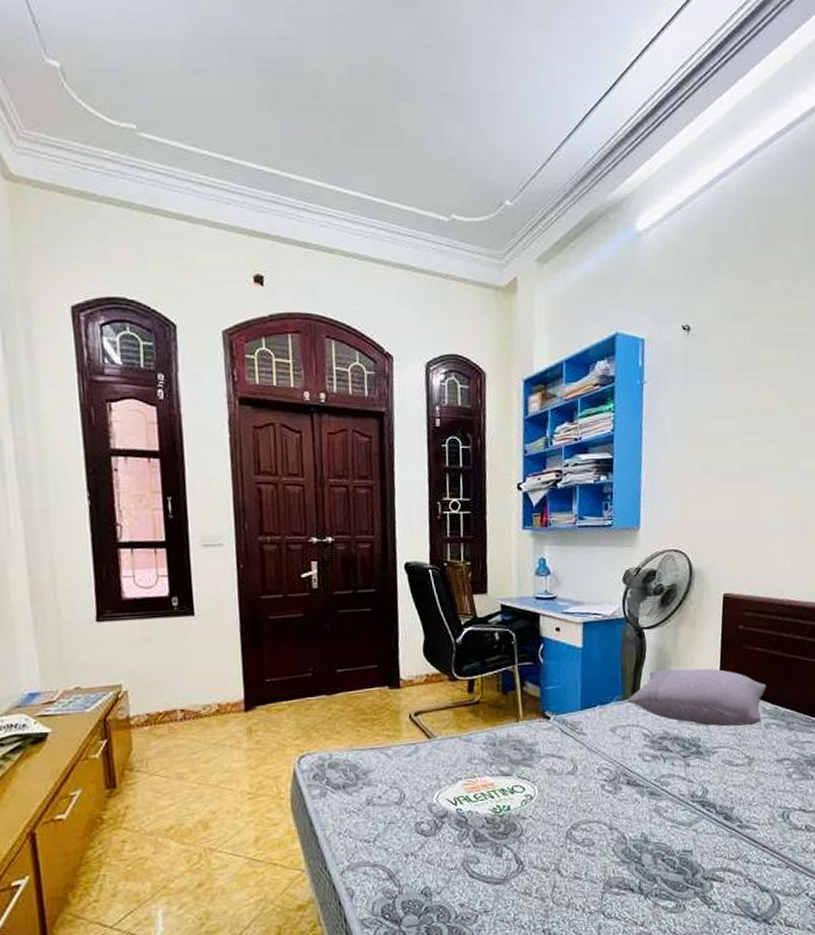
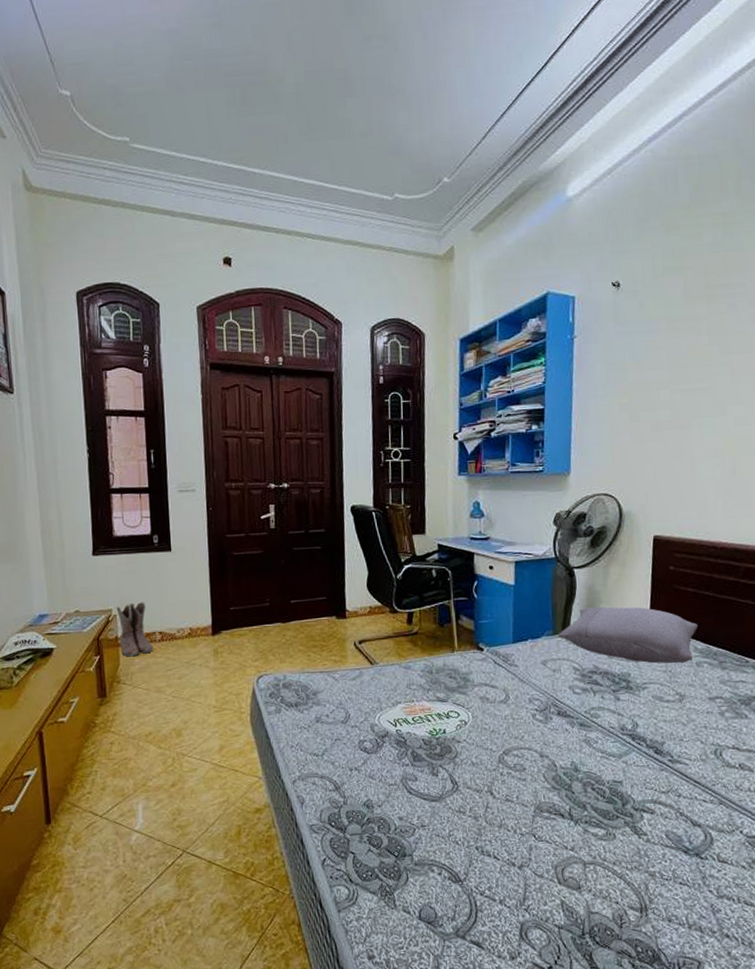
boots: none [127,675,173,740] -> present [116,602,153,657]

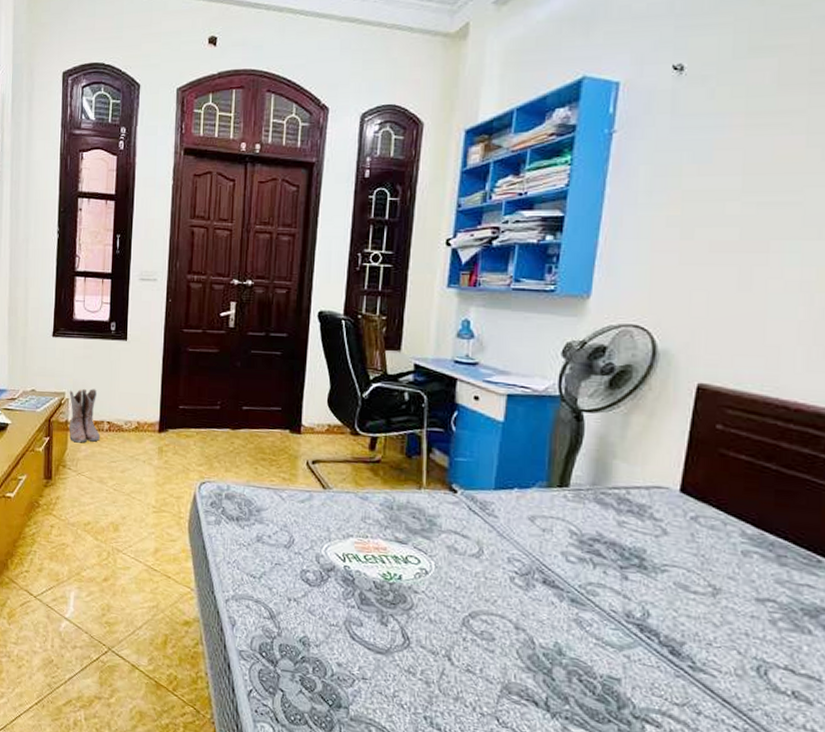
pillow: present [558,606,698,664] -> none [553,461,751,549]

